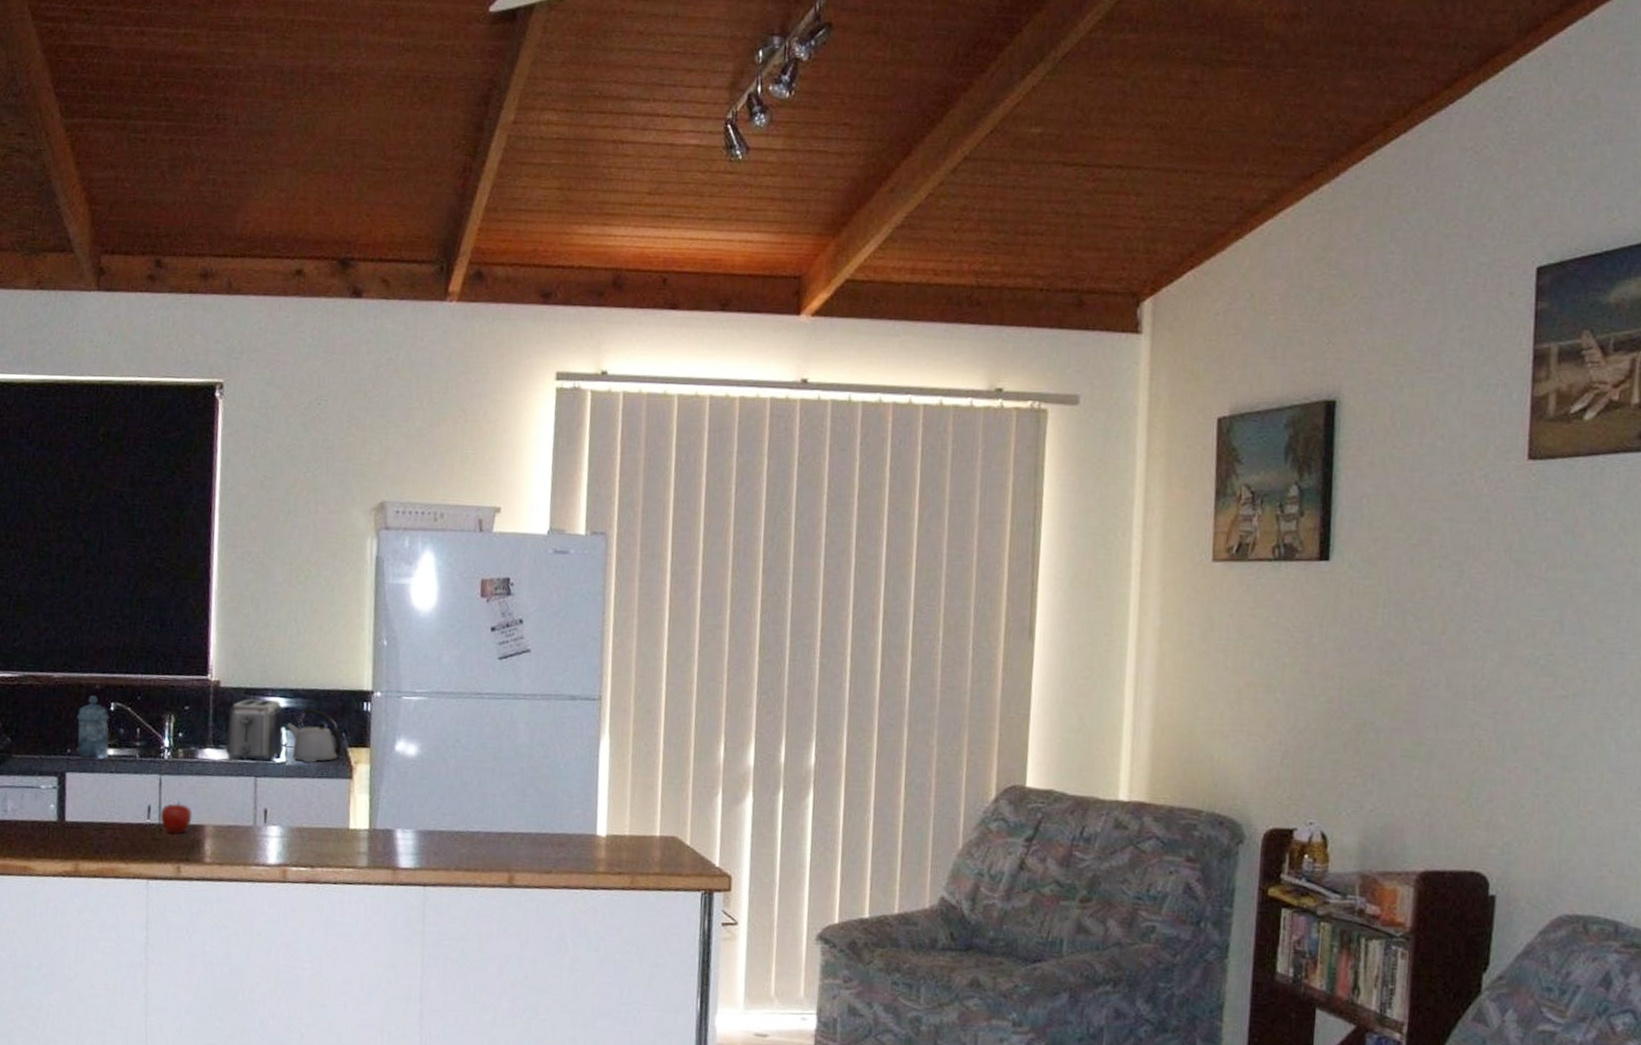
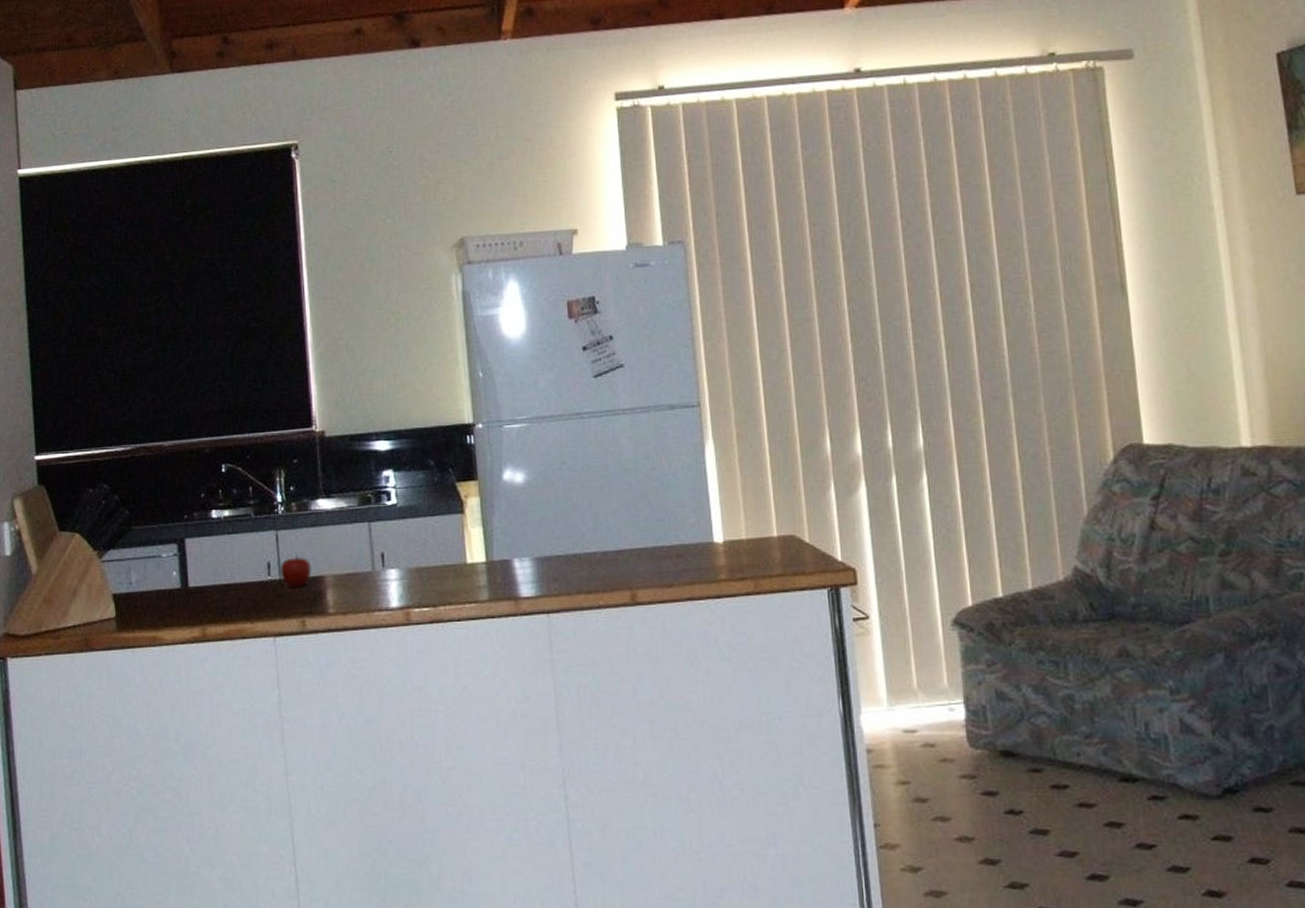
canister: present [76,694,110,760] -> none [190,458,224,523]
toaster: present [225,699,284,762] -> none [336,443,394,509]
kettle: present [286,707,343,763] -> none [393,447,452,501]

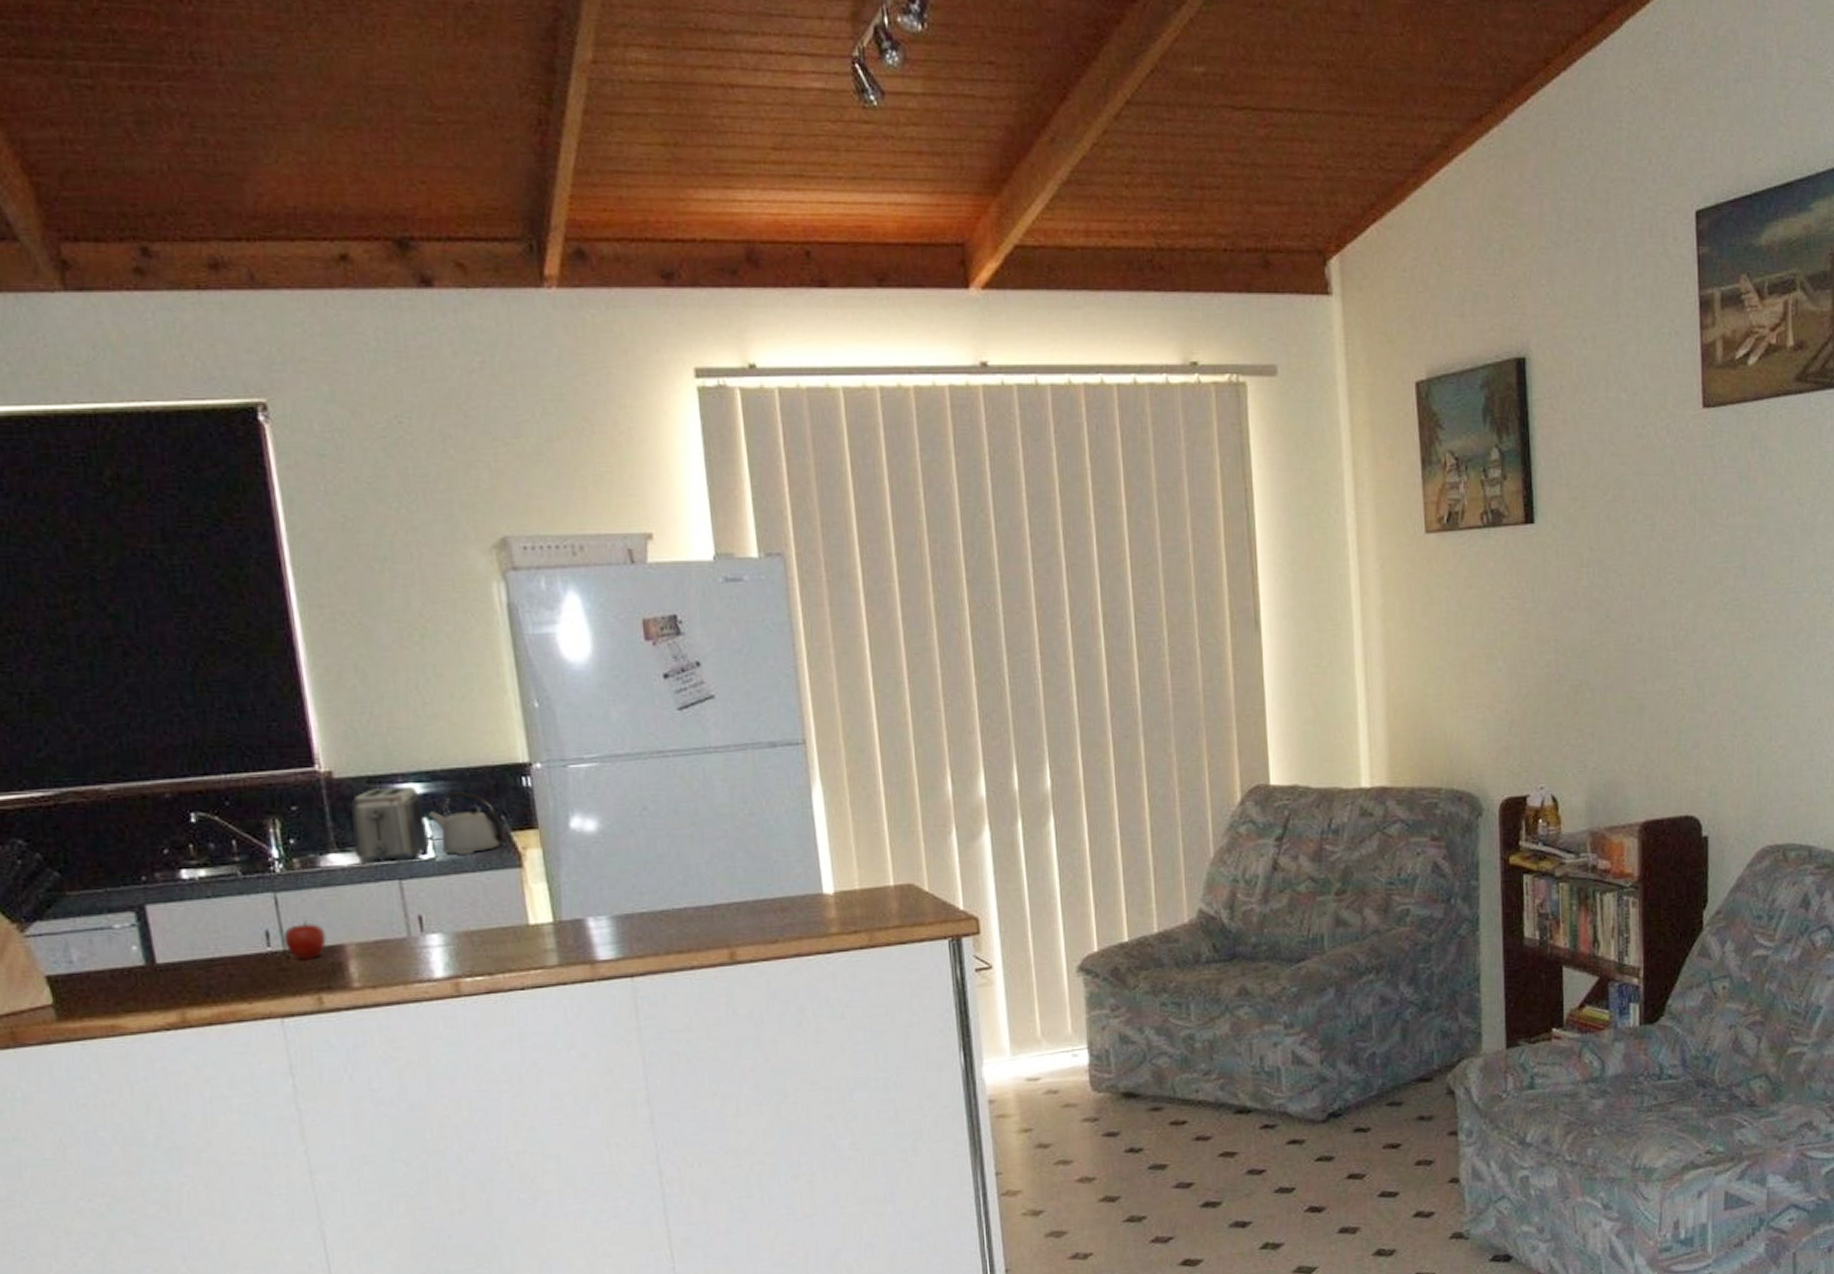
toaster: none [336,443,394,509] -> present [351,786,430,865]
kettle: none [393,447,452,501] -> present [427,791,506,855]

